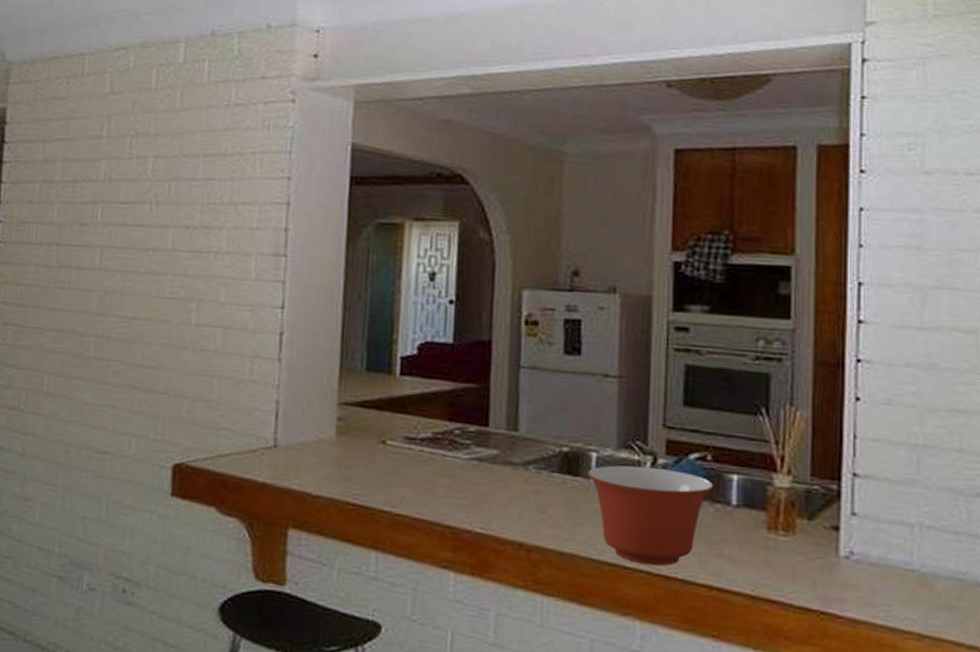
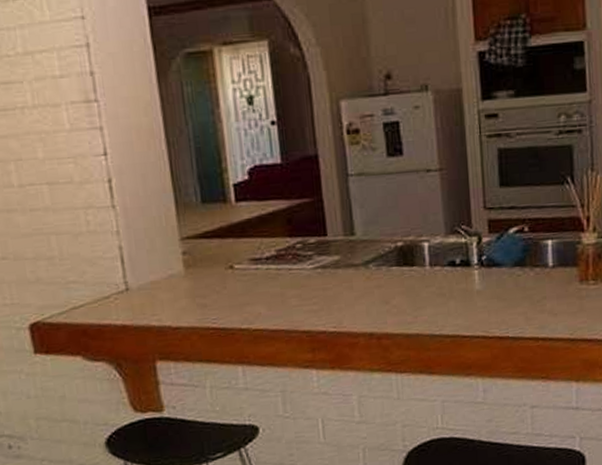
mixing bowl: present [587,465,714,566] -> none [422,245,533,331]

